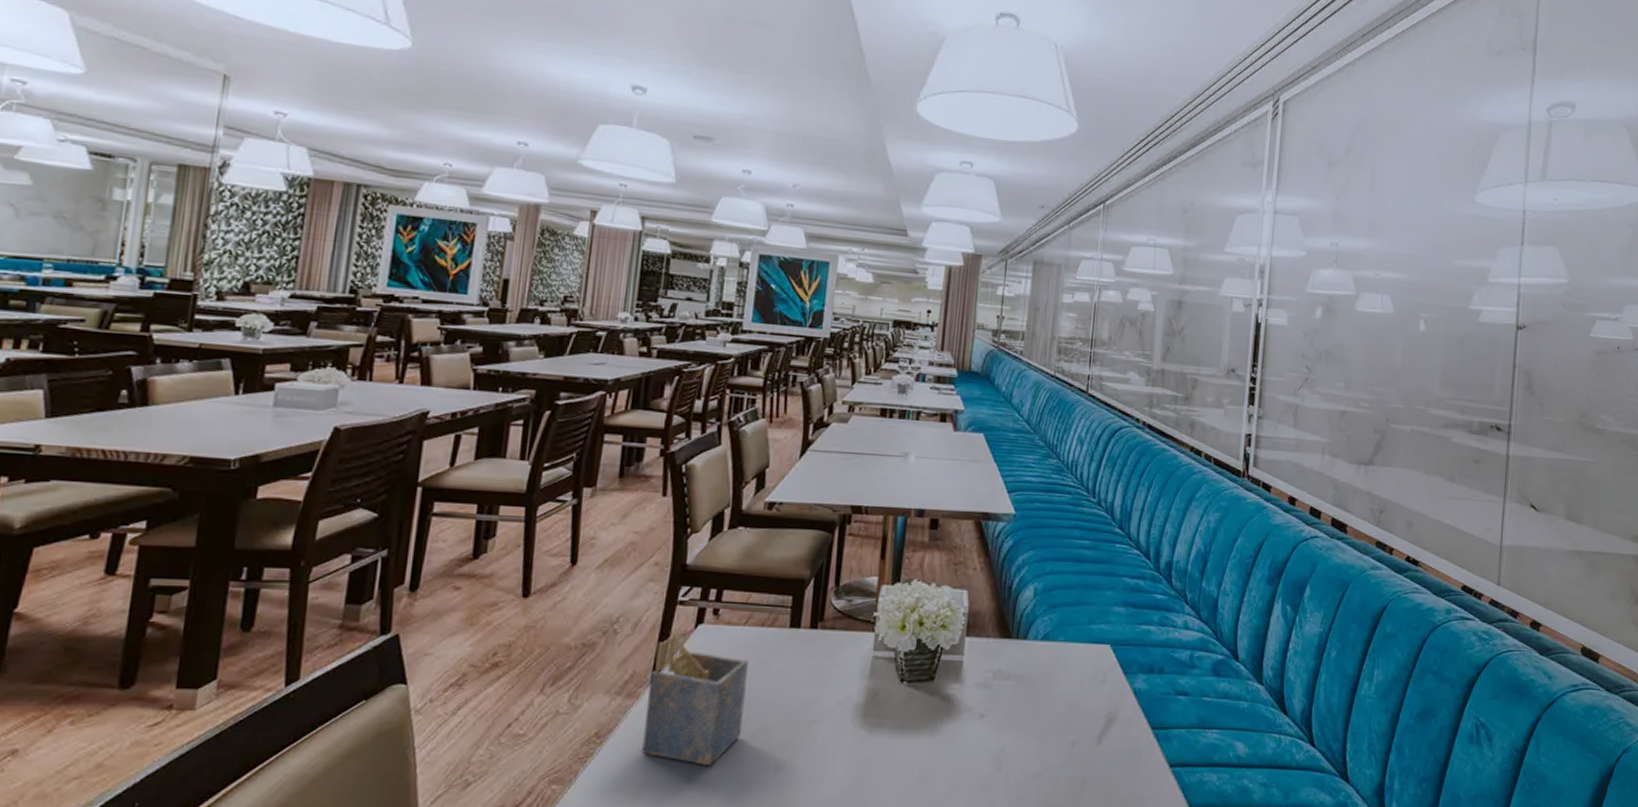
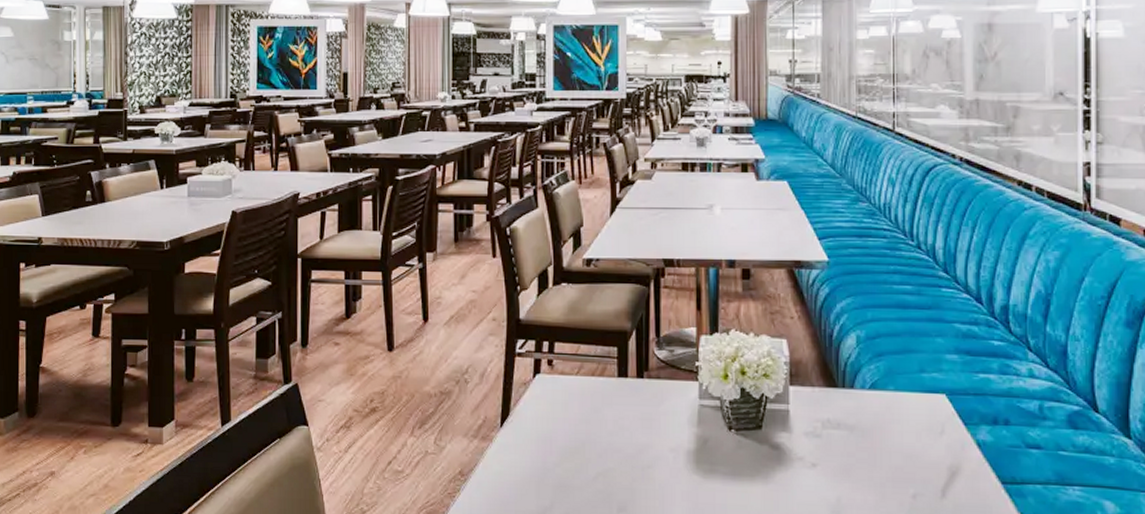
napkin holder: present [641,633,749,767] -> none [499,382,584,505]

